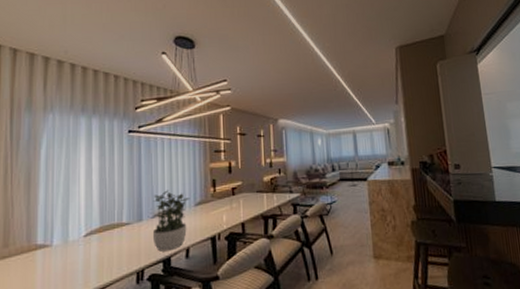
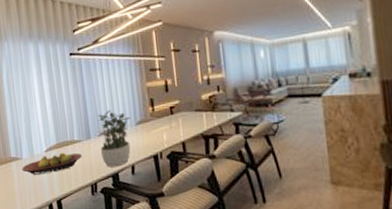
fruit bowl: none [50,236,129,265] -> present [22,152,82,175]

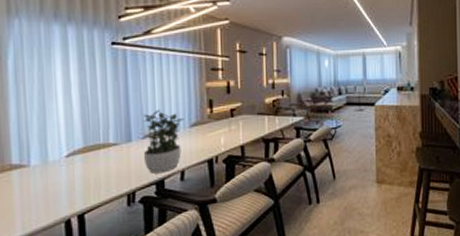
fruit bowl: present [22,152,82,175] -> none [28,157,118,186]

